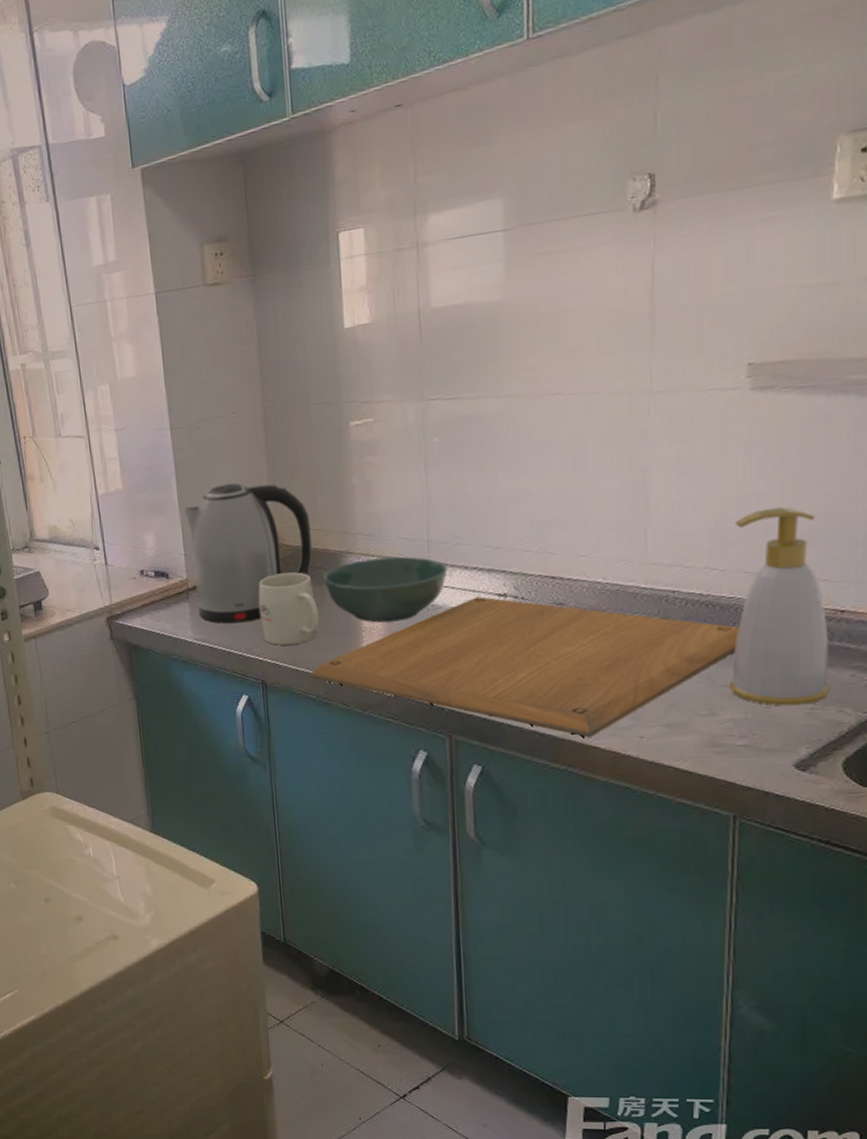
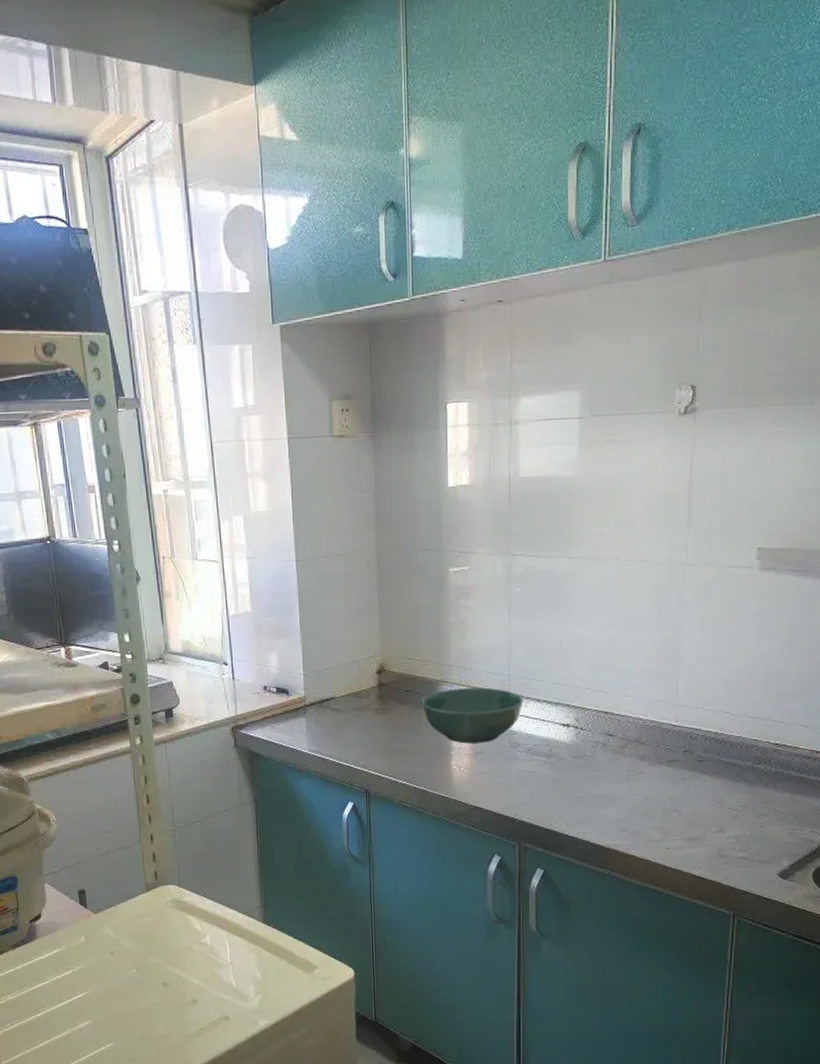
kettle: present [184,482,313,624] -> none [305,613,414,738]
mug: present [258,572,320,646] -> none [365,696,417,759]
chopping board: present [310,596,740,738] -> none [407,725,744,848]
soap bottle: present [728,506,831,706] -> none [733,665,807,826]

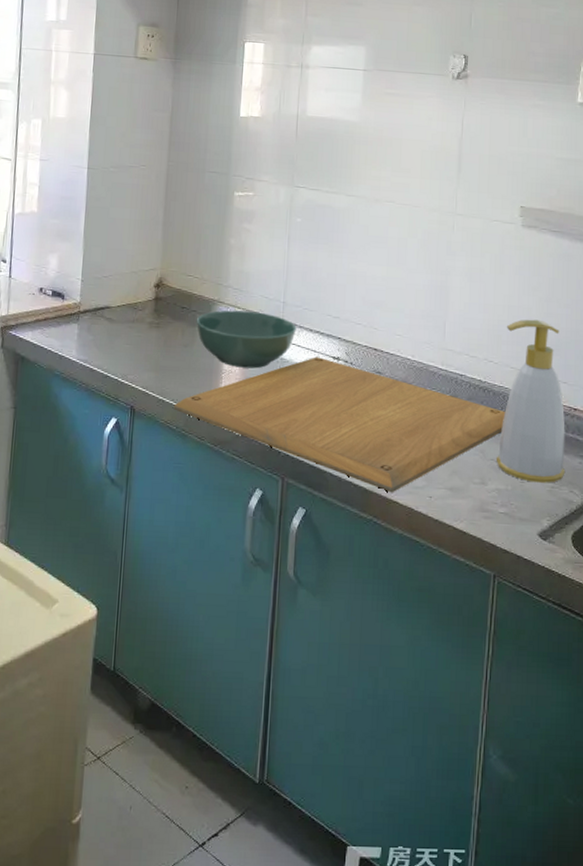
chopping board: none [407,725,744,848] -> present [173,357,506,493]
soap bottle: none [733,665,807,826] -> present [495,319,566,483]

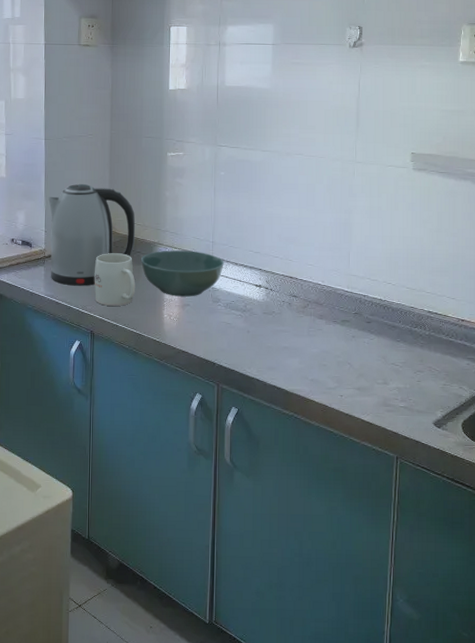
kettle: none [85,224,193,350] -> present [48,183,136,286]
mug: none [137,310,189,377] -> present [94,253,136,306]
chopping board: present [173,357,506,493] -> none [125,285,403,394]
soap bottle: present [495,319,566,483] -> none [395,247,455,382]

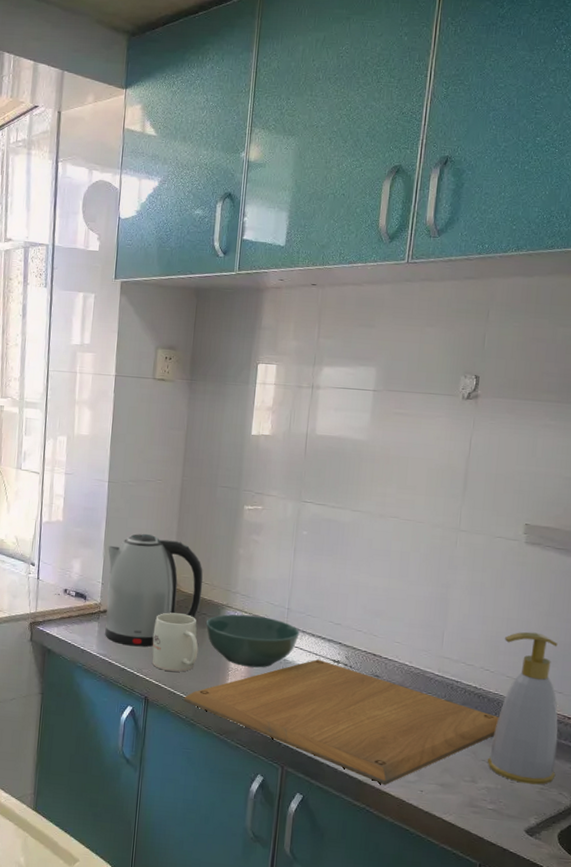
chopping board: none [125,285,403,394] -> present [183,659,499,786]
soap bottle: none [395,247,455,382] -> present [487,631,558,785]

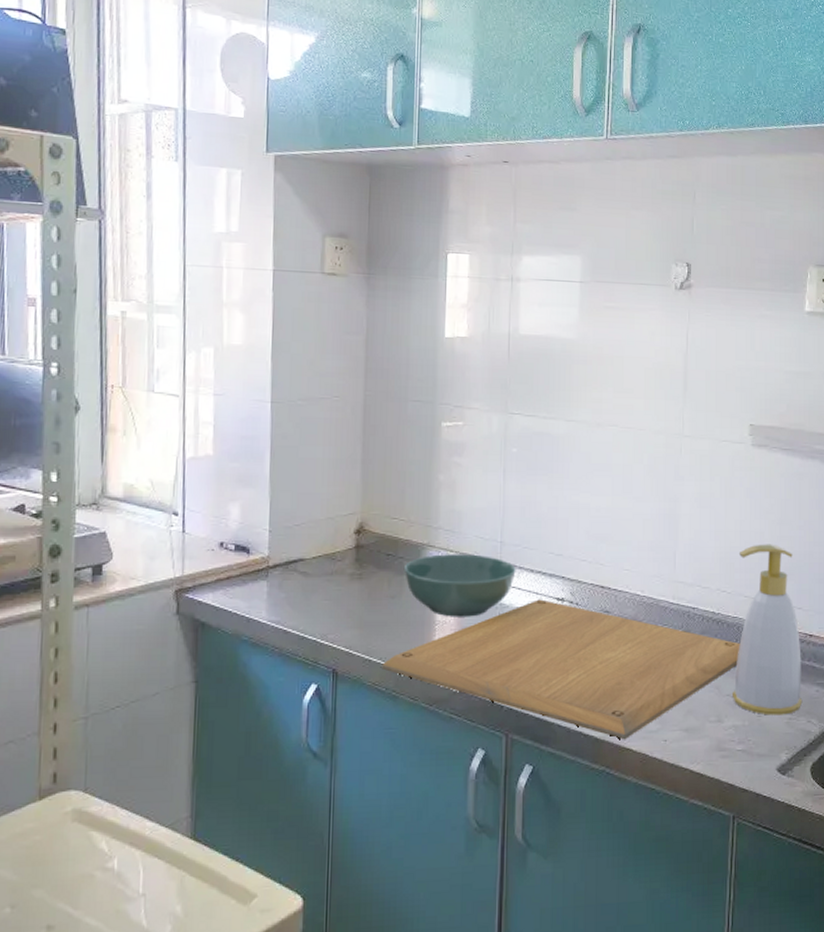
kettle: present [104,533,203,647] -> none [275,464,398,607]
mug: present [151,612,199,672] -> none [338,560,397,633]

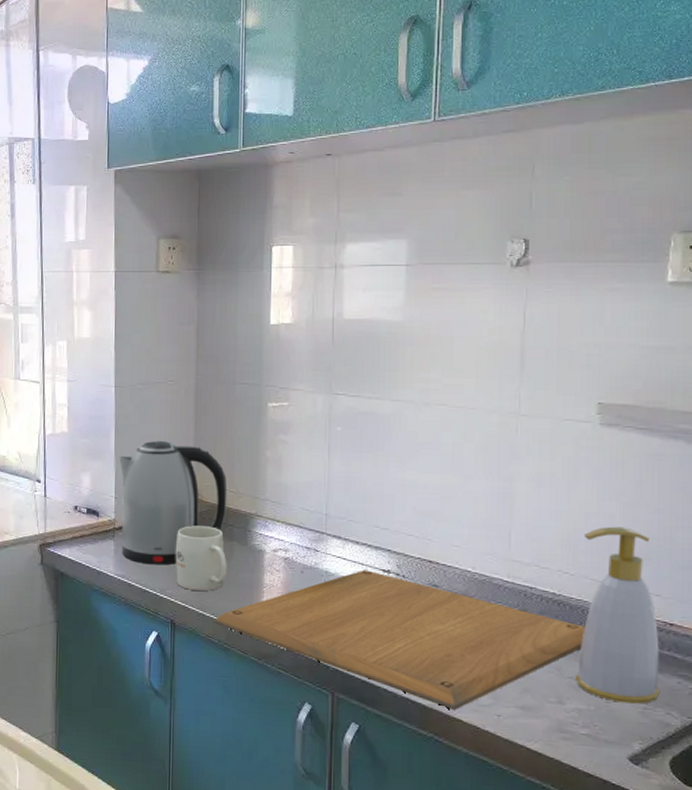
kettle: none [275,464,398,607] -> present [119,440,228,565]
mug: none [338,560,397,633] -> present [175,525,227,591]
bowl: present [403,554,516,617] -> none [233,523,341,582]

